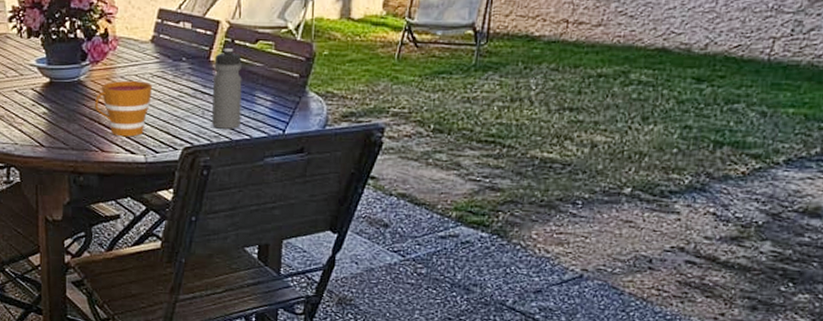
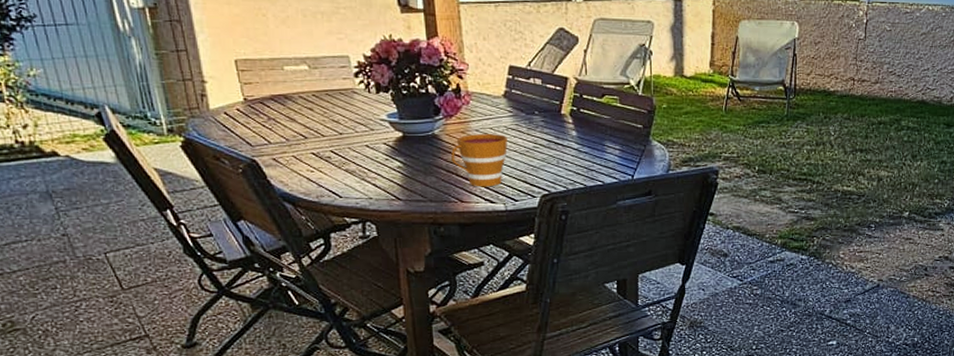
water bottle: present [212,48,242,130] -> none [564,103,593,177]

